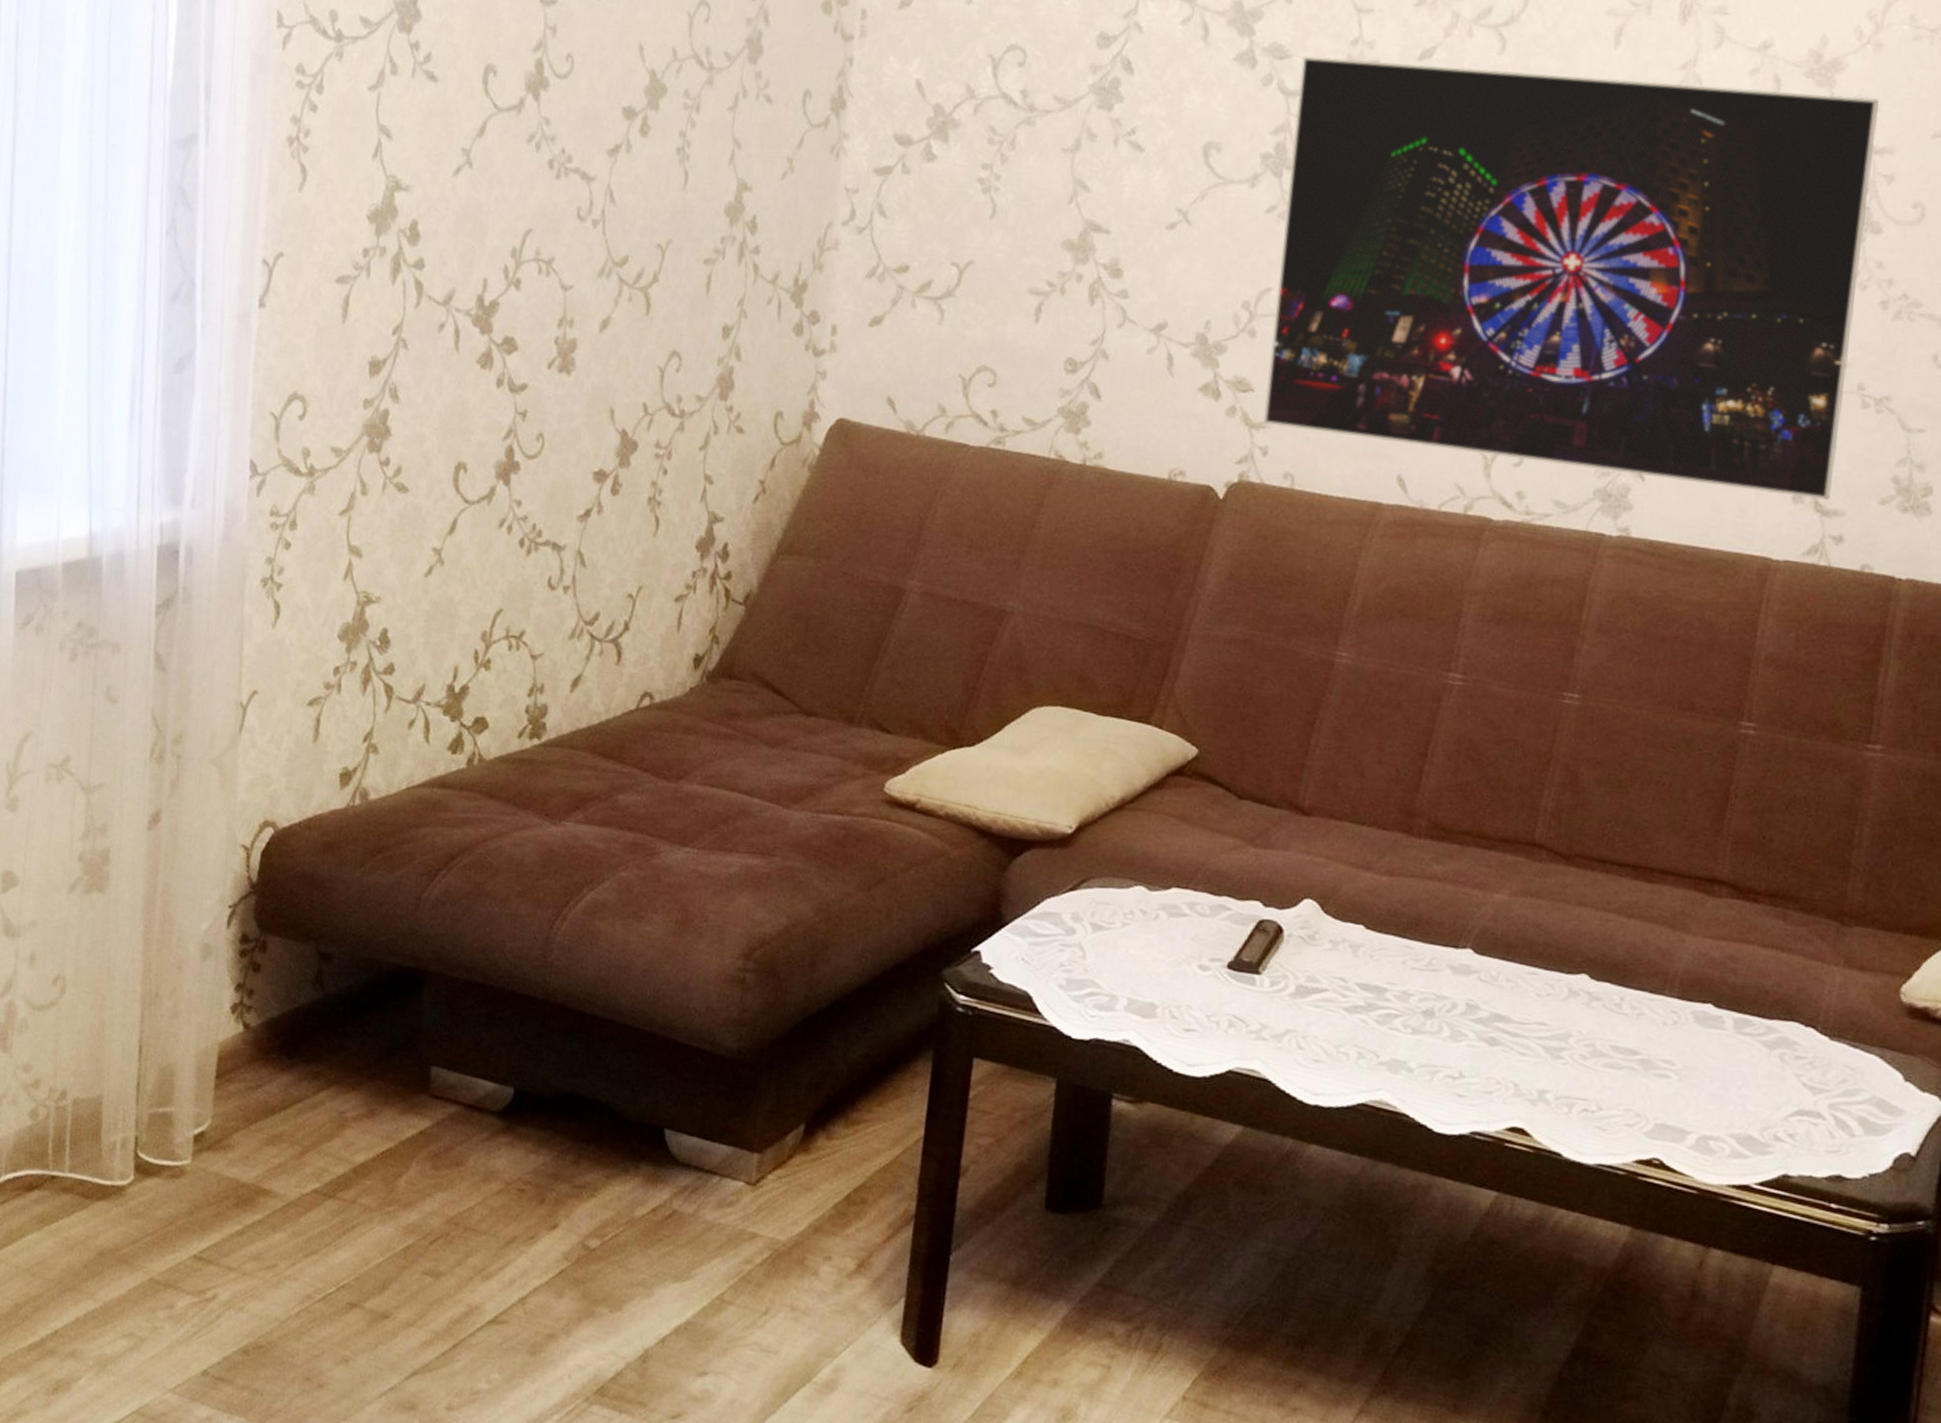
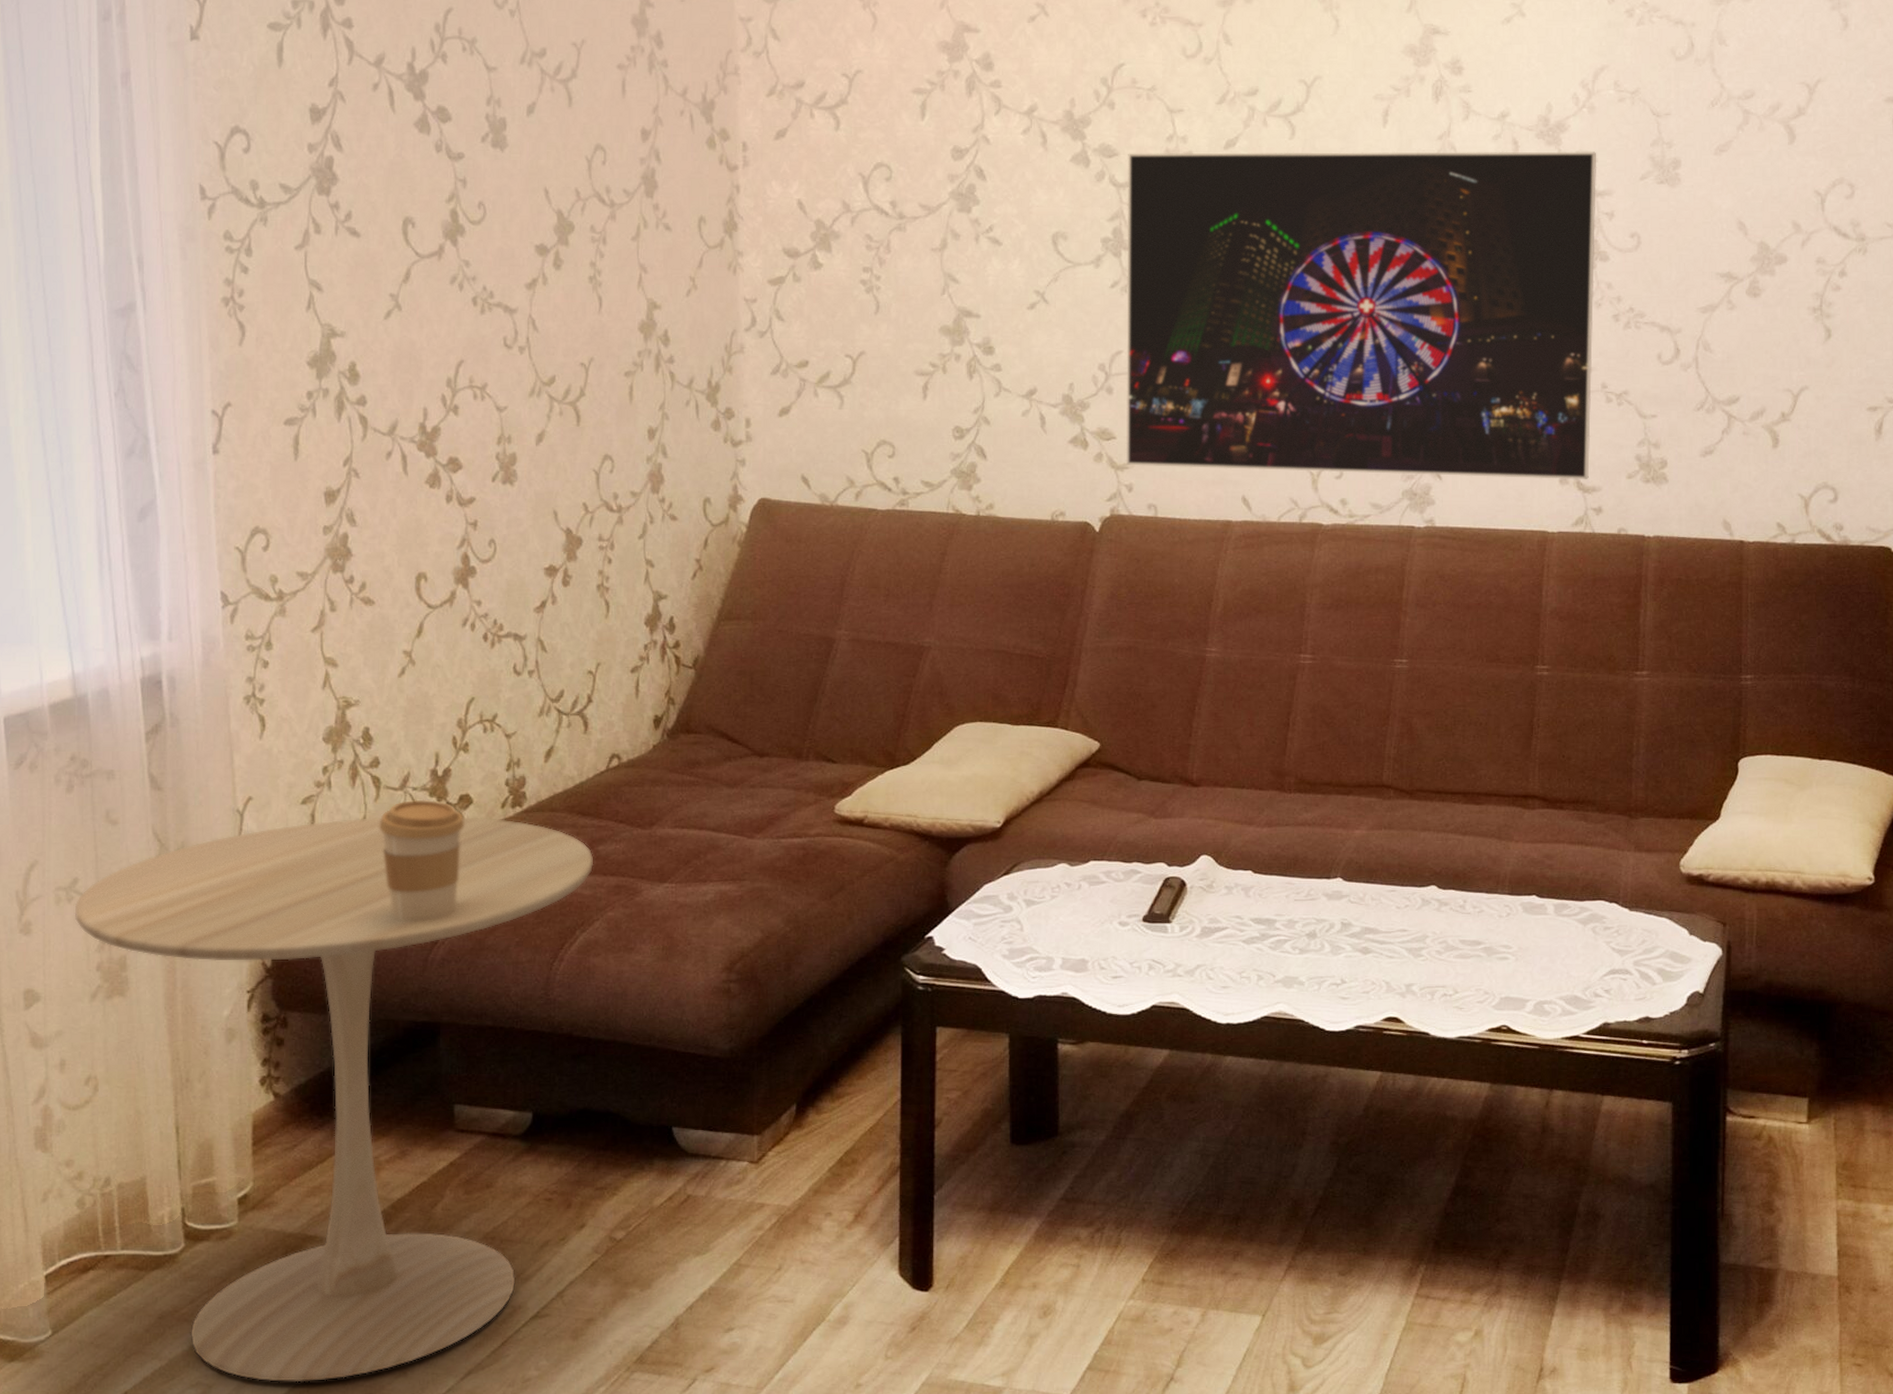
side table: none [62,727,611,1356] -> present [74,817,594,1383]
coffee cup: none [386,715,478,854] -> present [379,799,465,921]

